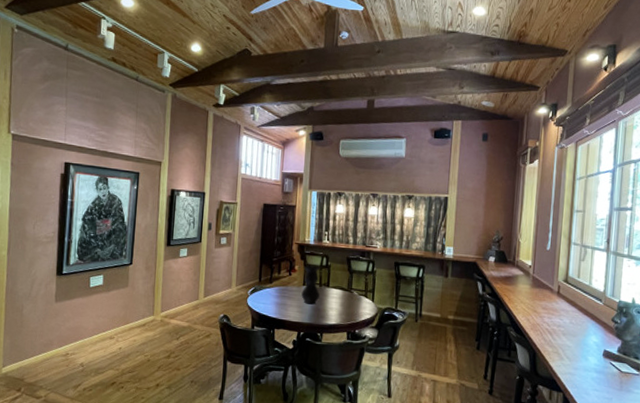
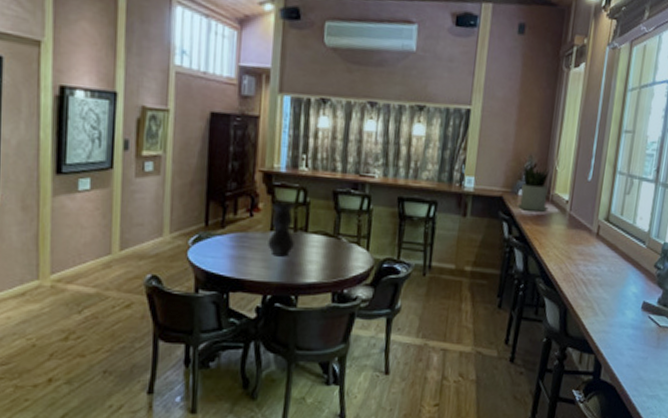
planter: none [488,239,515,275] -> present [517,166,549,212]

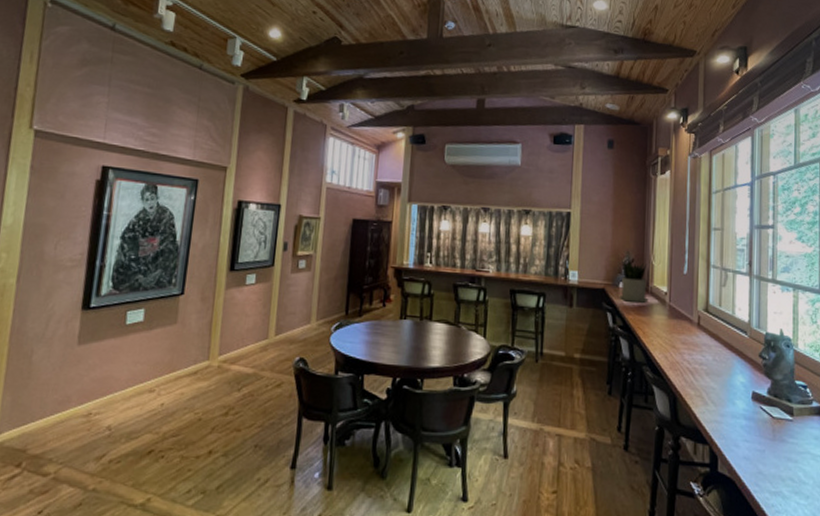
vase: present [268,202,295,257] -> none [397,294,421,343]

